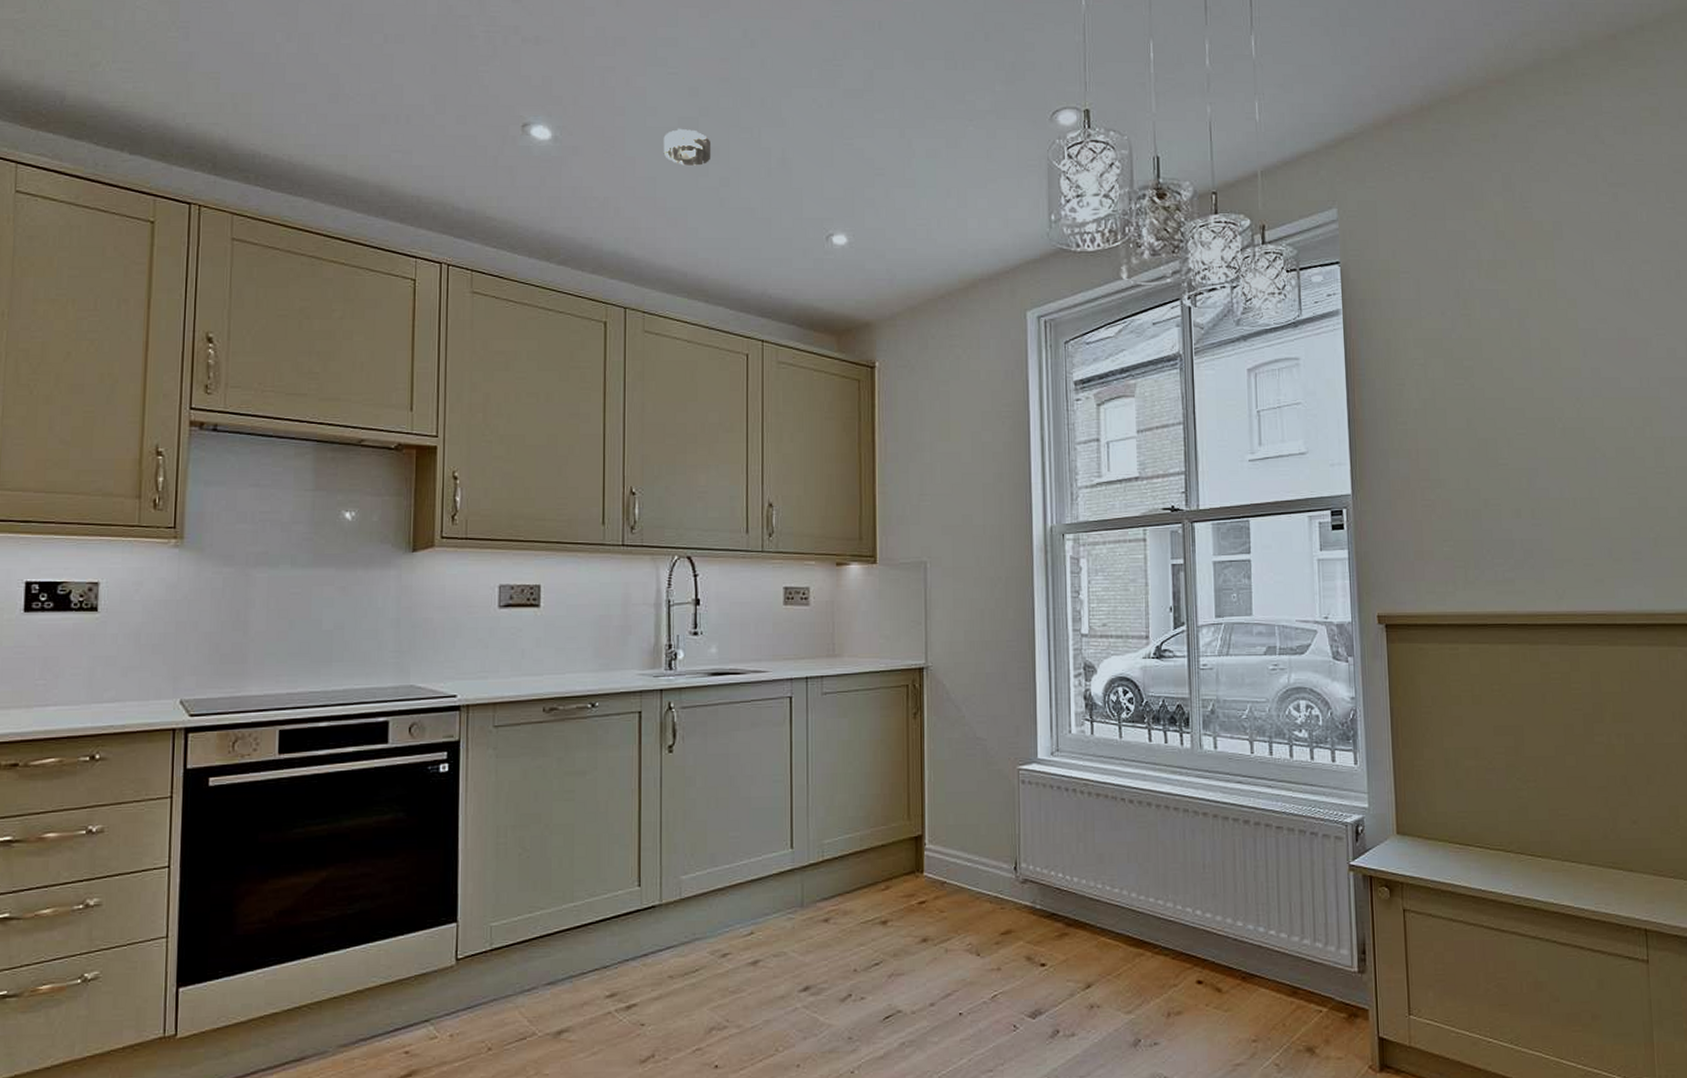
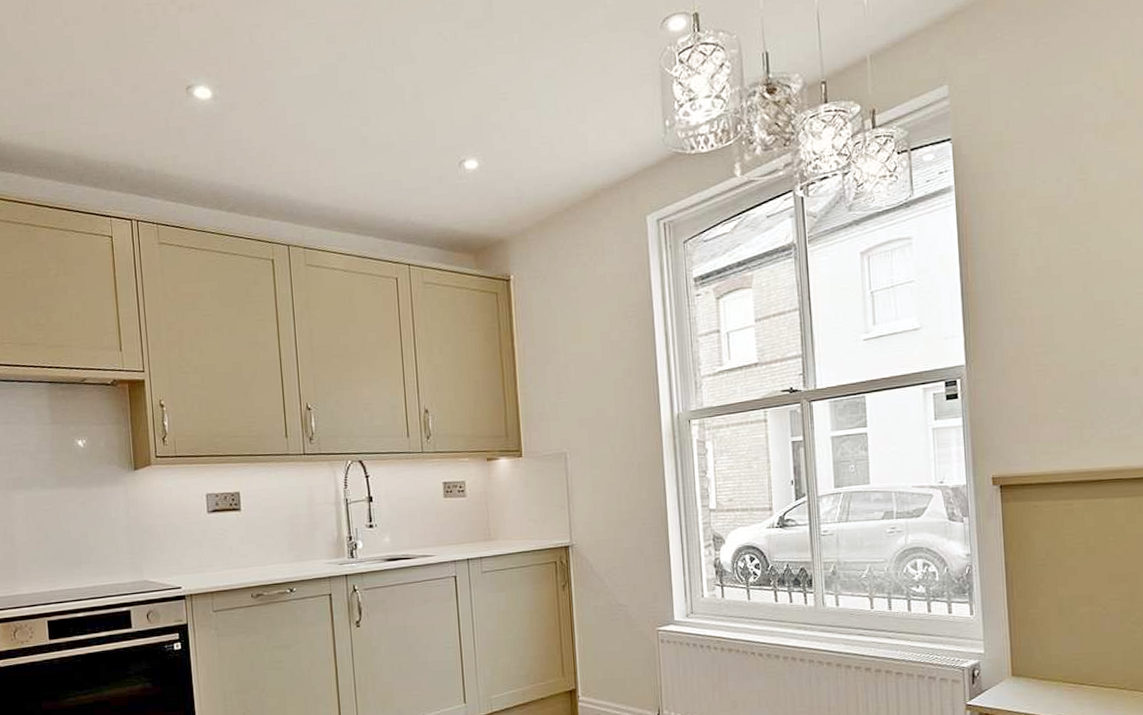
smoke detector: present [663,128,712,166] -> none [308,75,352,110]

